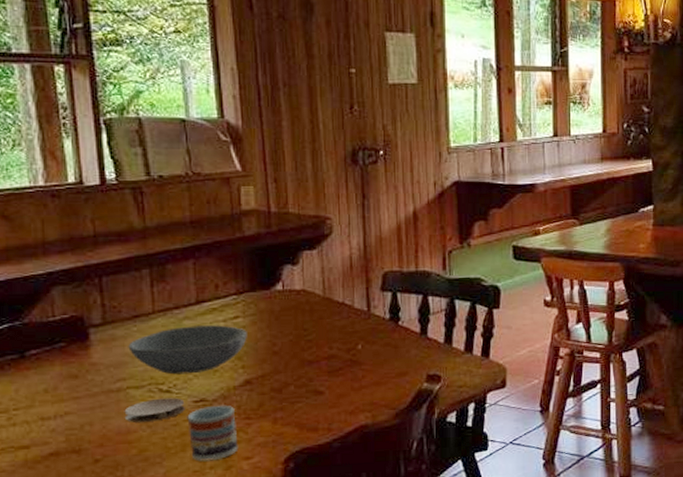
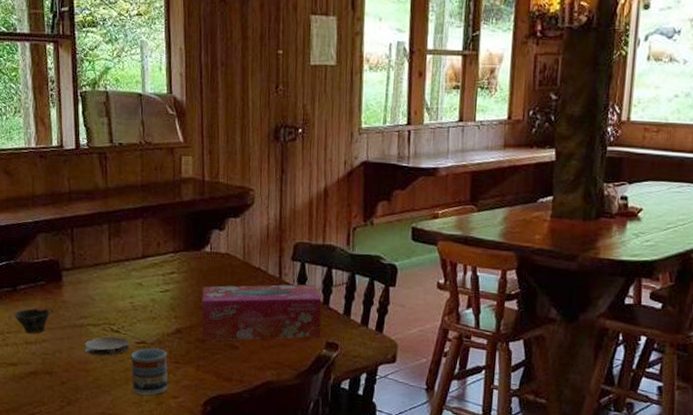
cup: none [23,375,76,407] -> present [14,308,51,334]
bowl: present [128,325,247,375] -> none [90,277,180,319]
tissue box: none [275,315,421,390] -> present [202,284,322,342]

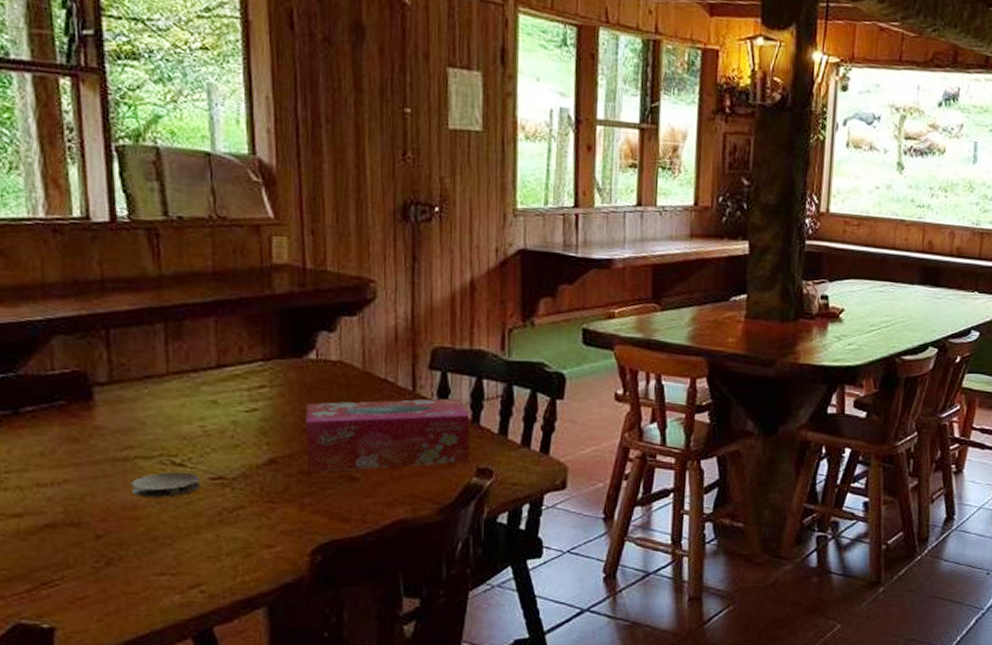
cup: present [14,308,51,334] -> none [16,437,77,473]
cup: present [130,348,168,396] -> none [202,484,260,547]

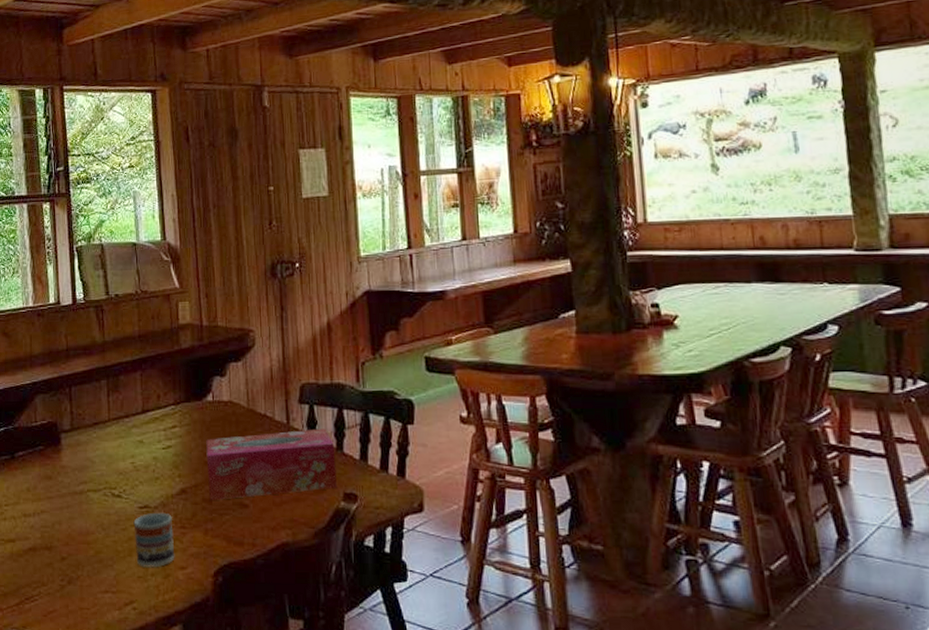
coaster: present [131,472,200,497] -> none [85,502,132,524]
cup: none [202,484,260,547] -> present [133,512,175,568]

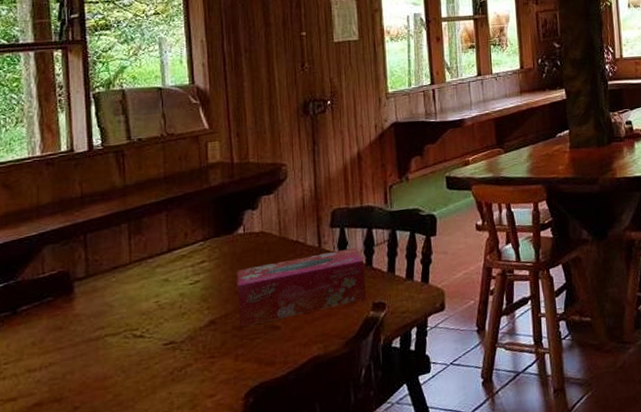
cup: present [133,512,175,568] -> none [157,346,203,403]

